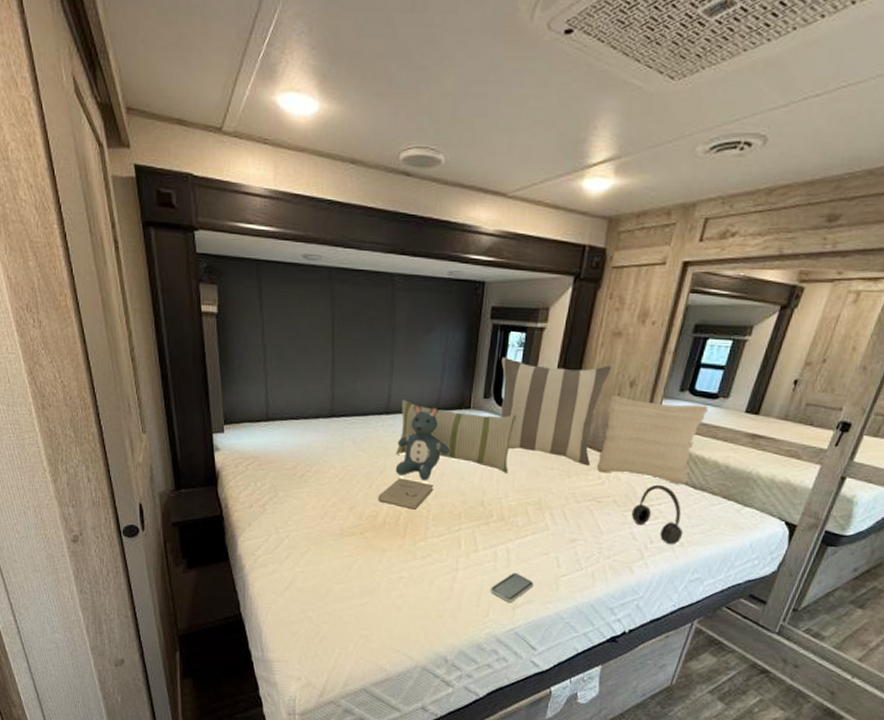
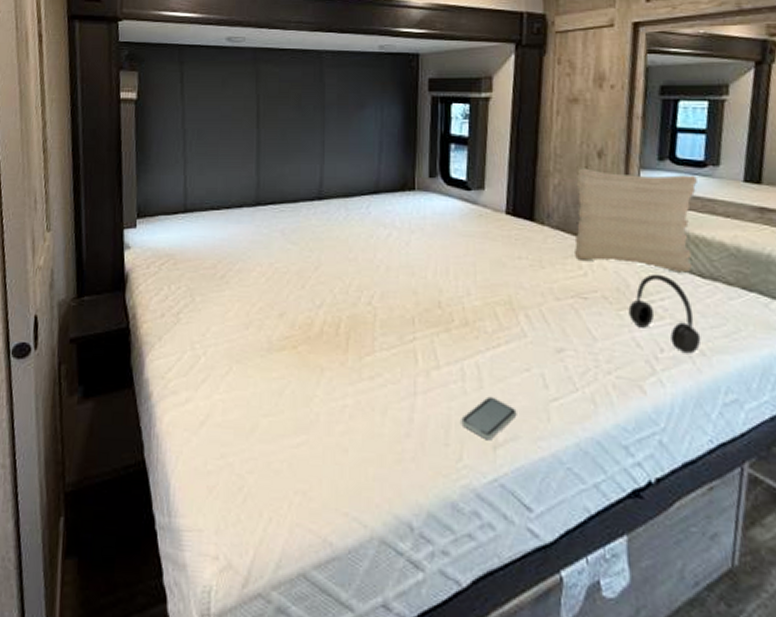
book: present [378,478,434,510] -> none [313,275,379,315]
stuffed animal: present [395,405,450,481] -> none [332,188,396,278]
pillow: present [396,400,516,473] -> none [332,183,469,266]
pillow: present [500,357,612,466] -> none [445,130,573,253]

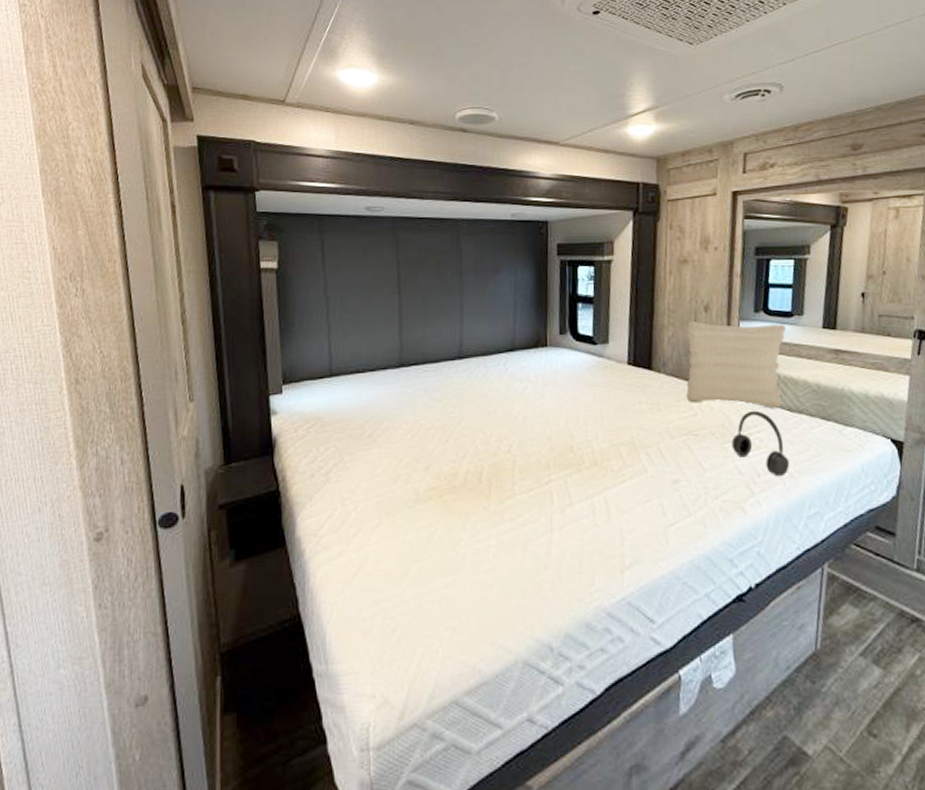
smartphone: present [461,396,517,439] -> none [592,526,640,564]

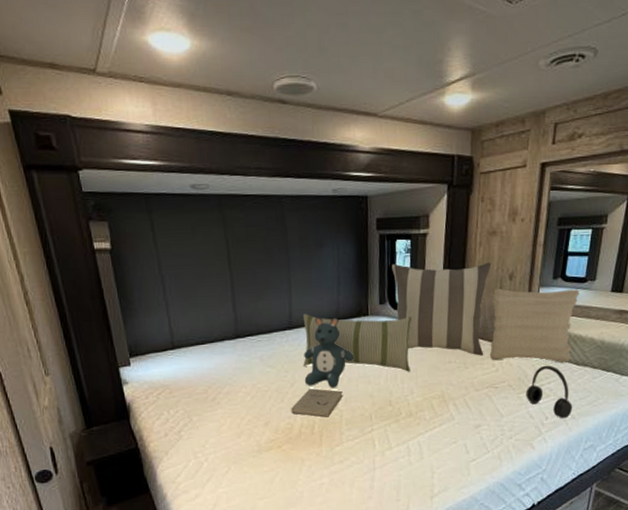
book: none [456,427,517,463] -> present [291,388,343,417]
pillow: none [473,343,596,412] -> present [303,314,412,372]
stuffed animal: none [473,346,531,428] -> present [304,317,355,388]
pillow: none [573,291,684,397] -> present [391,262,491,356]

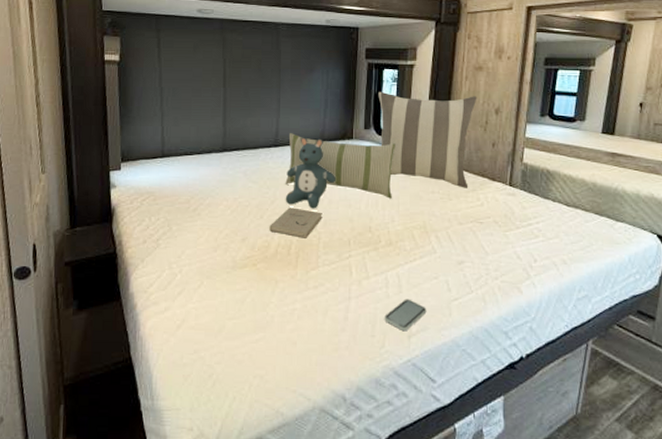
smartphone: none [408,464,447,492] -> present [384,299,427,330]
pillow: present [489,288,579,363] -> none [474,122,568,202]
headphones: present [526,365,573,419] -> none [512,203,564,263]

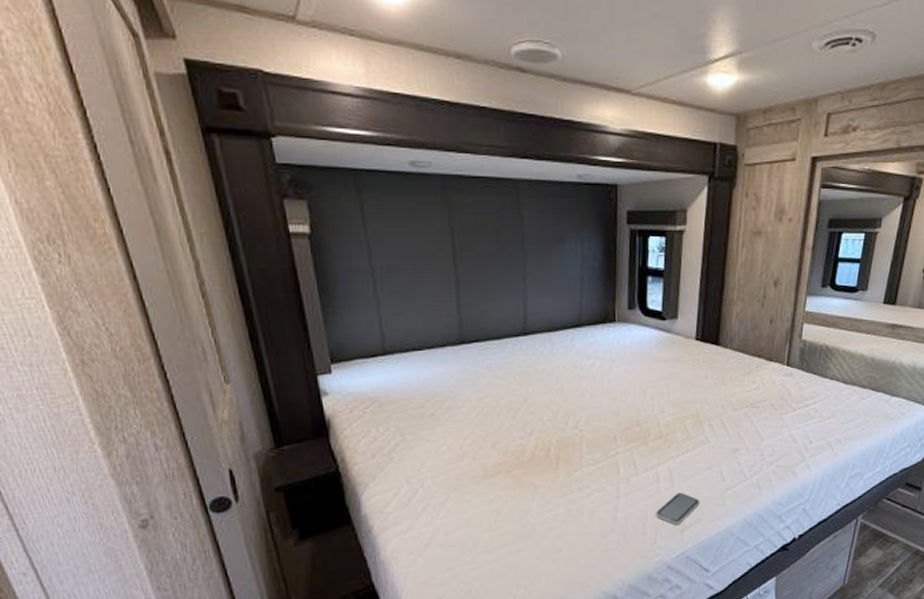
book: present [269,207,322,238] -> none [523,404,584,438]
pillow: present [285,133,395,199] -> none [539,318,664,388]
stuffed animal: present [285,137,337,209] -> none [539,322,598,405]
pillow: present [378,91,477,188] -> none [643,263,755,371]

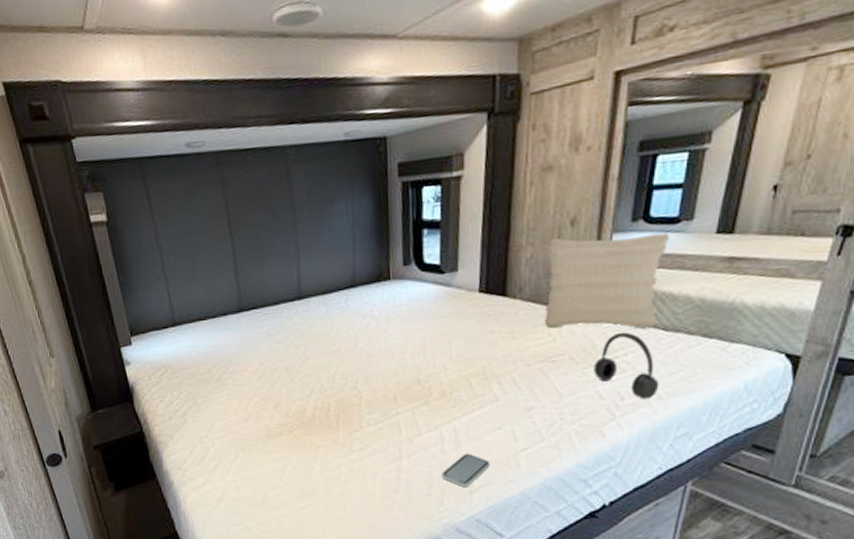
pillow: none [750,296,849,381] -> present [543,232,669,329]
headphones: none [789,383,839,443] -> present [593,331,659,400]

